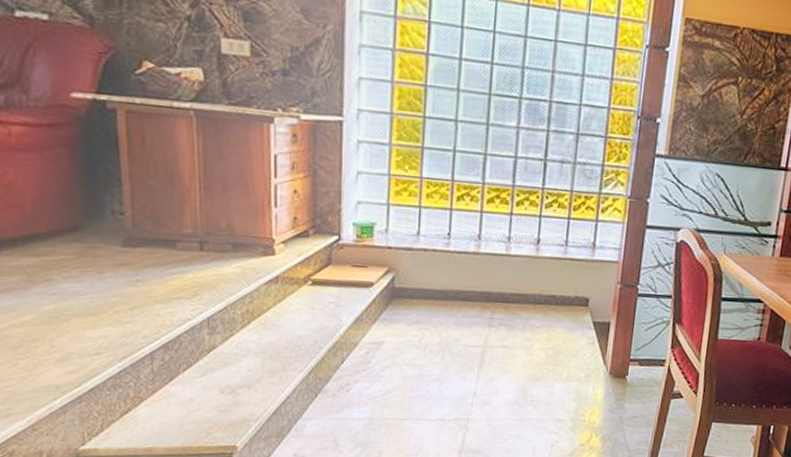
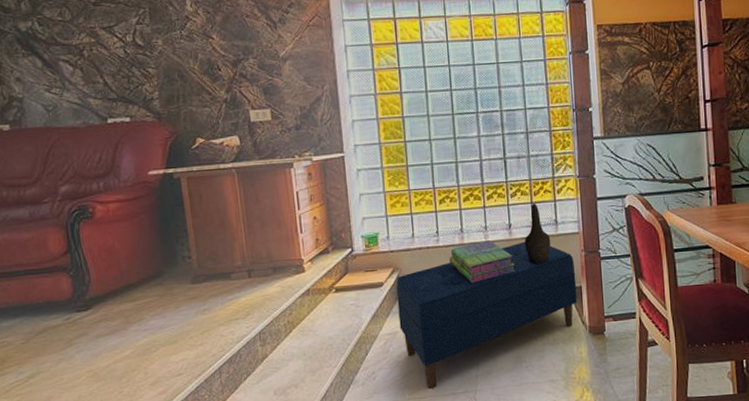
bench: none [387,261,607,412] -> present [396,241,578,390]
stack of books: none [459,253,538,300] -> present [449,240,516,283]
decorative vase: none [552,218,584,290] -> present [524,202,551,264]

